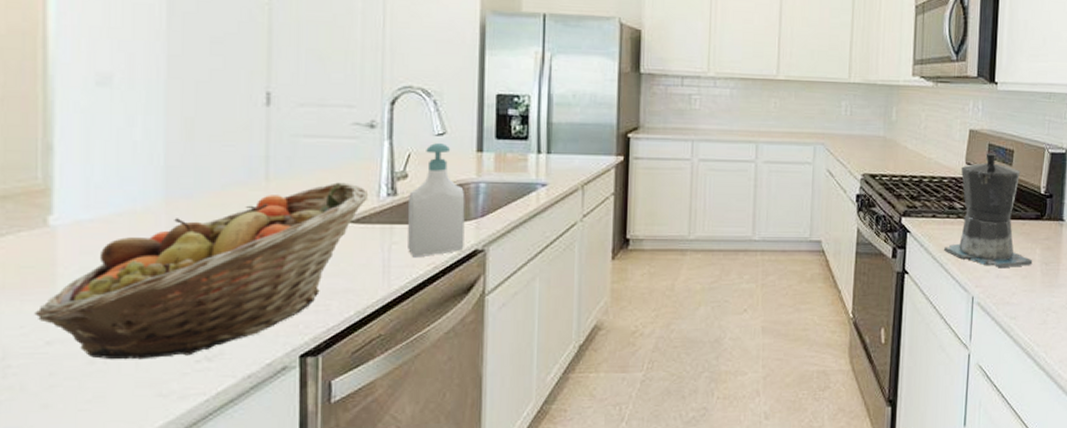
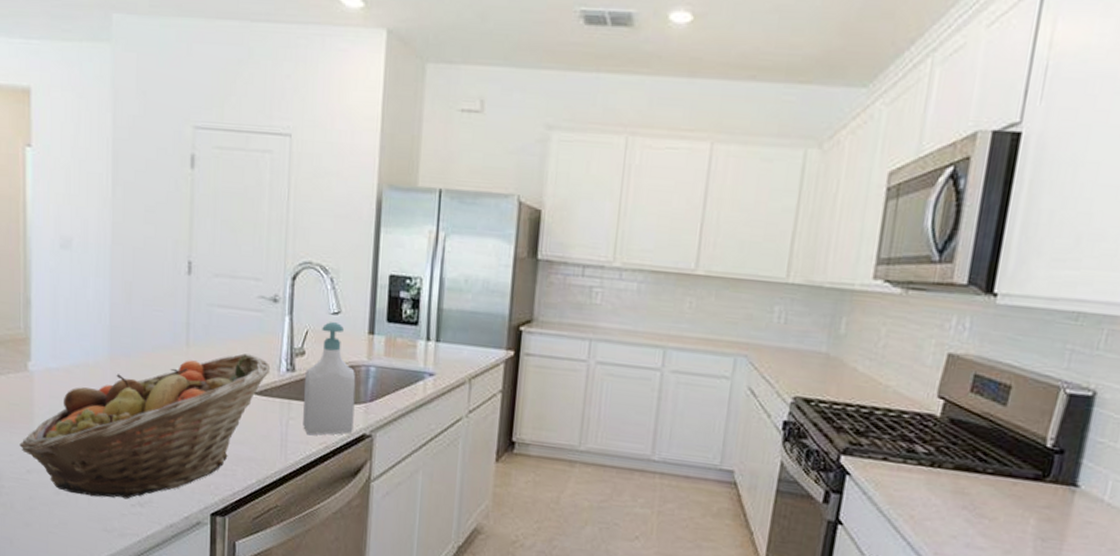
coffee maker: present [944,153,1033,269] -> none [894,385,1023,538]

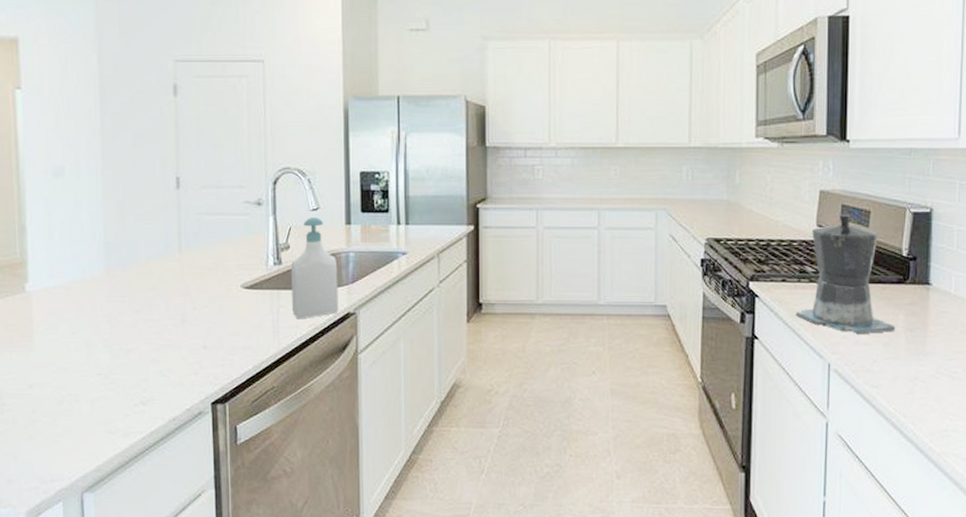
fruit basket: present [19,353,270,499] -> none [20,254,258,402]
coffee maker: none [894,385,1023,538] -> present [796,214,896,335]

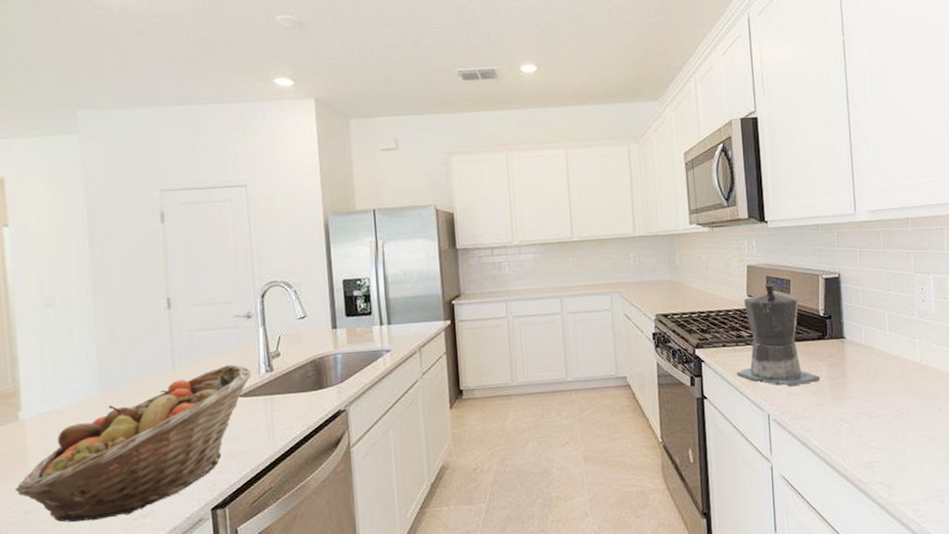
fruit basket: none [20,254,258,402] -> present [15,364,251,522]
soap bottle: present [291,218,338,320] -> none [282,325,330,421]

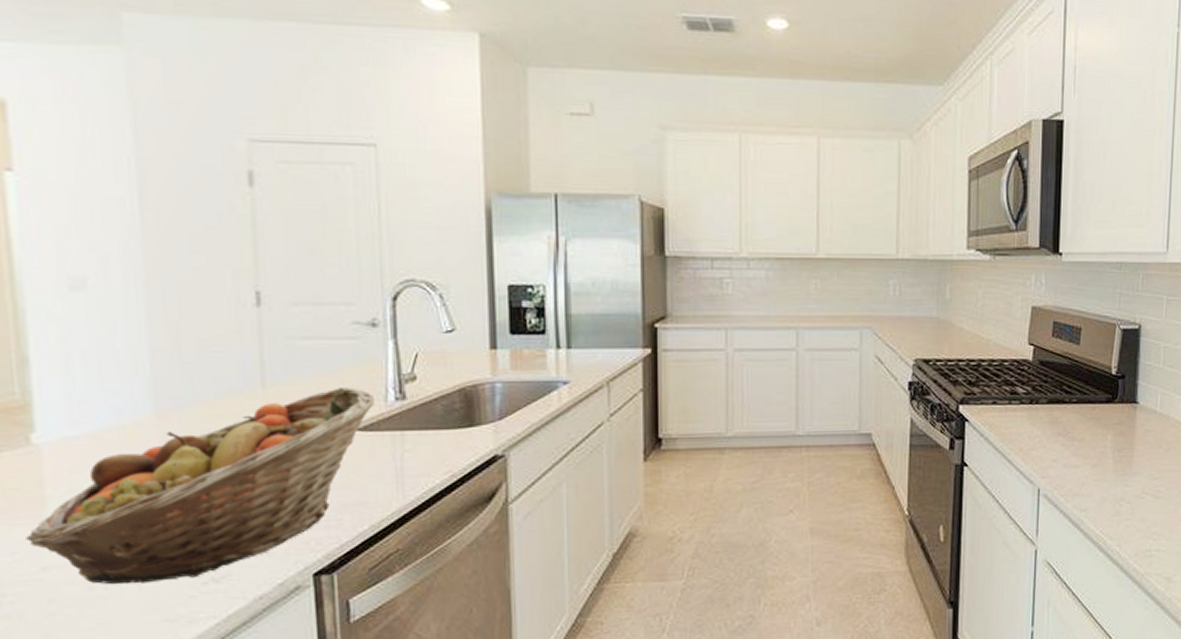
coffee maker: present [737,284,821,387] -> none [1006,331,1104,457]

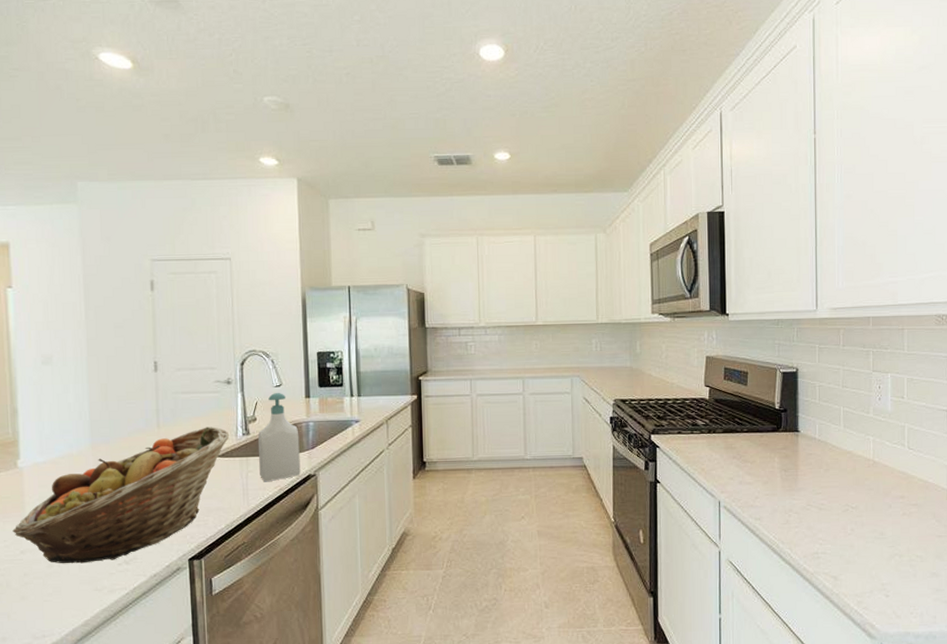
soap bottle: none [419,341,483,466] -> present [258,393,301,482]

